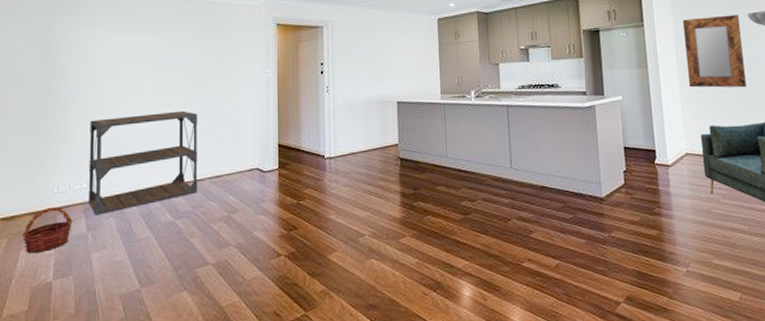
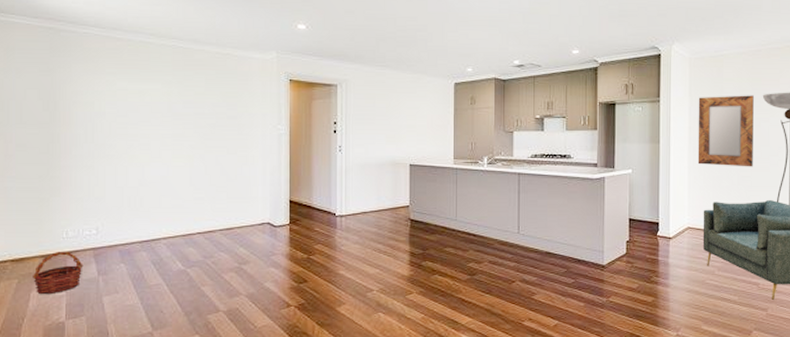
shelving unit: present [87,110,198,215] -> none [97,163,209,261]

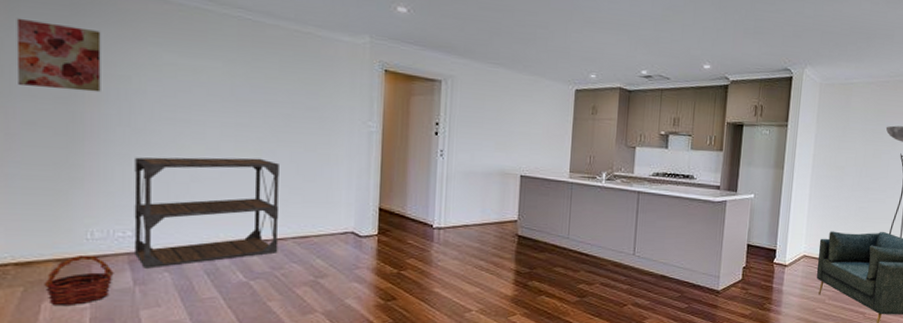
wall art: none [12,62,72,117] -> present [16,18,101,93]
shelving unit: none [97,163,209,261] -> present [133,157,280,269]
home mirror: present [697,95,754,167] -> none [818,124,878,199]

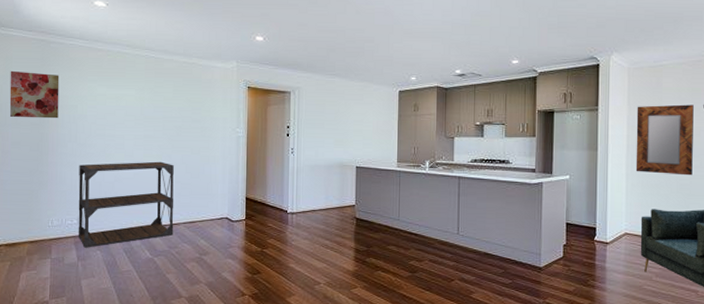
basket: present [45,256,114,307] -> none [23,239,65,277]
home mirror: none [818,124,878,199] -> present [635,104,694,176]

